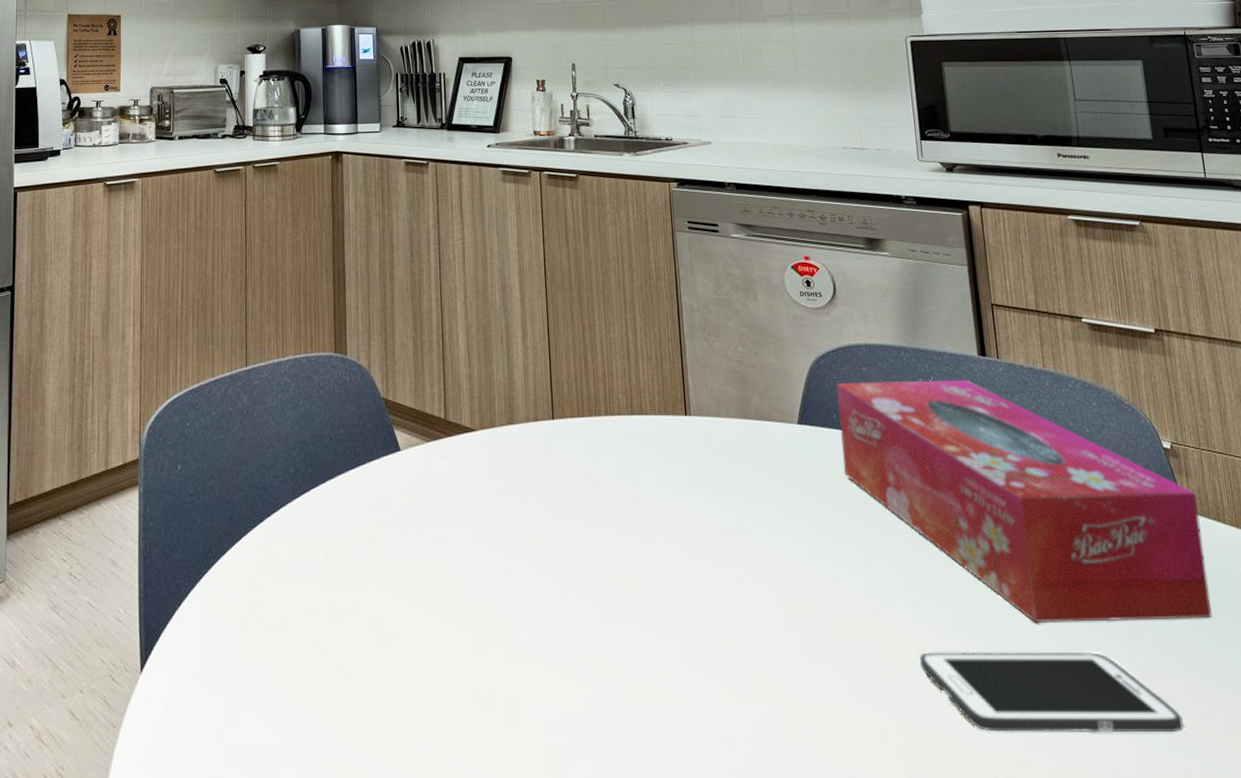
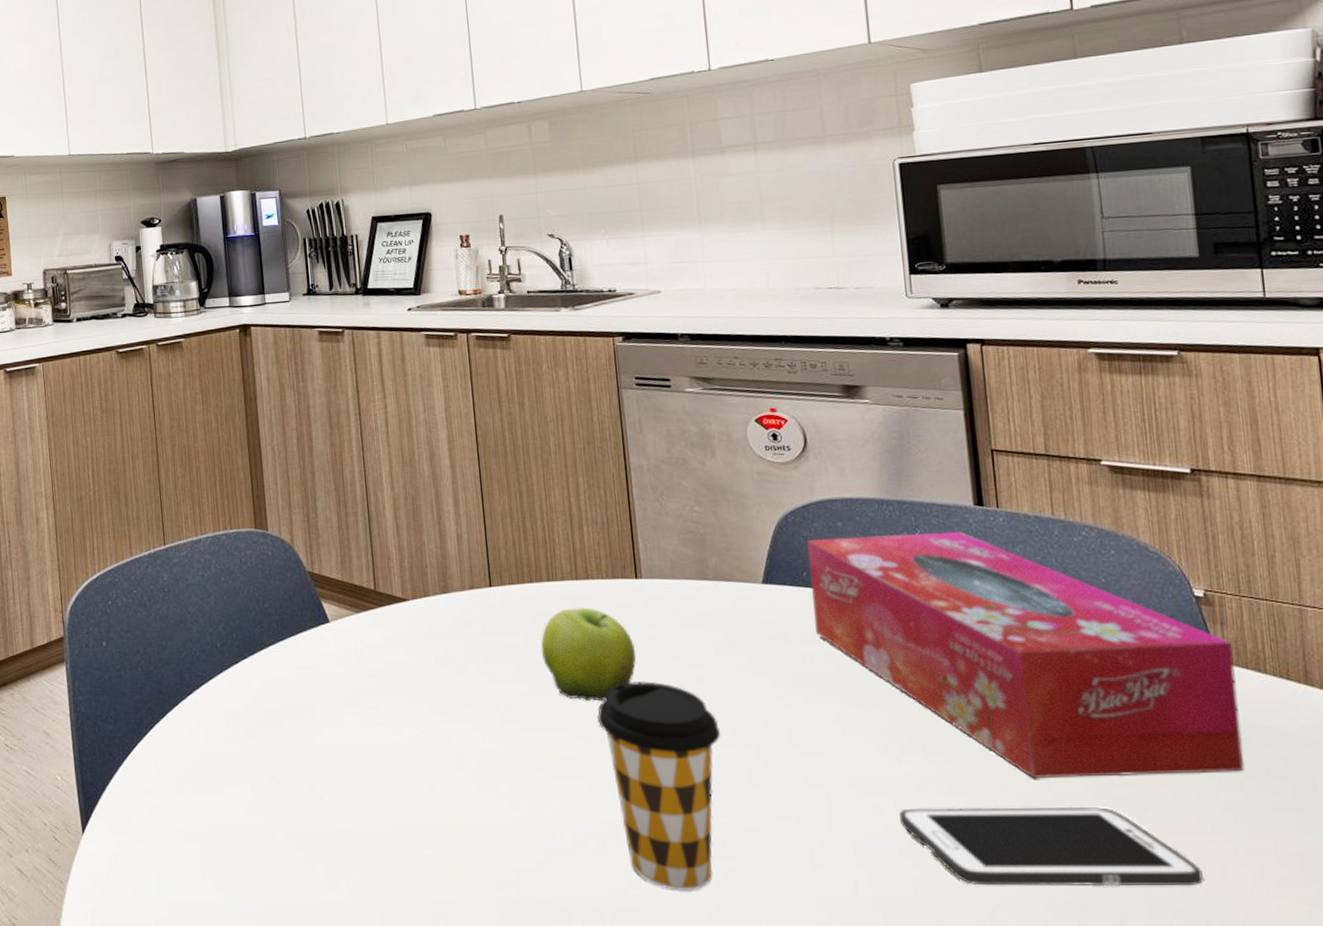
fruit: none [597,443,685,538] -> present [541,607,637,702]
coffee cup: none [647,519,760,738] -> present [596,681,720,892]

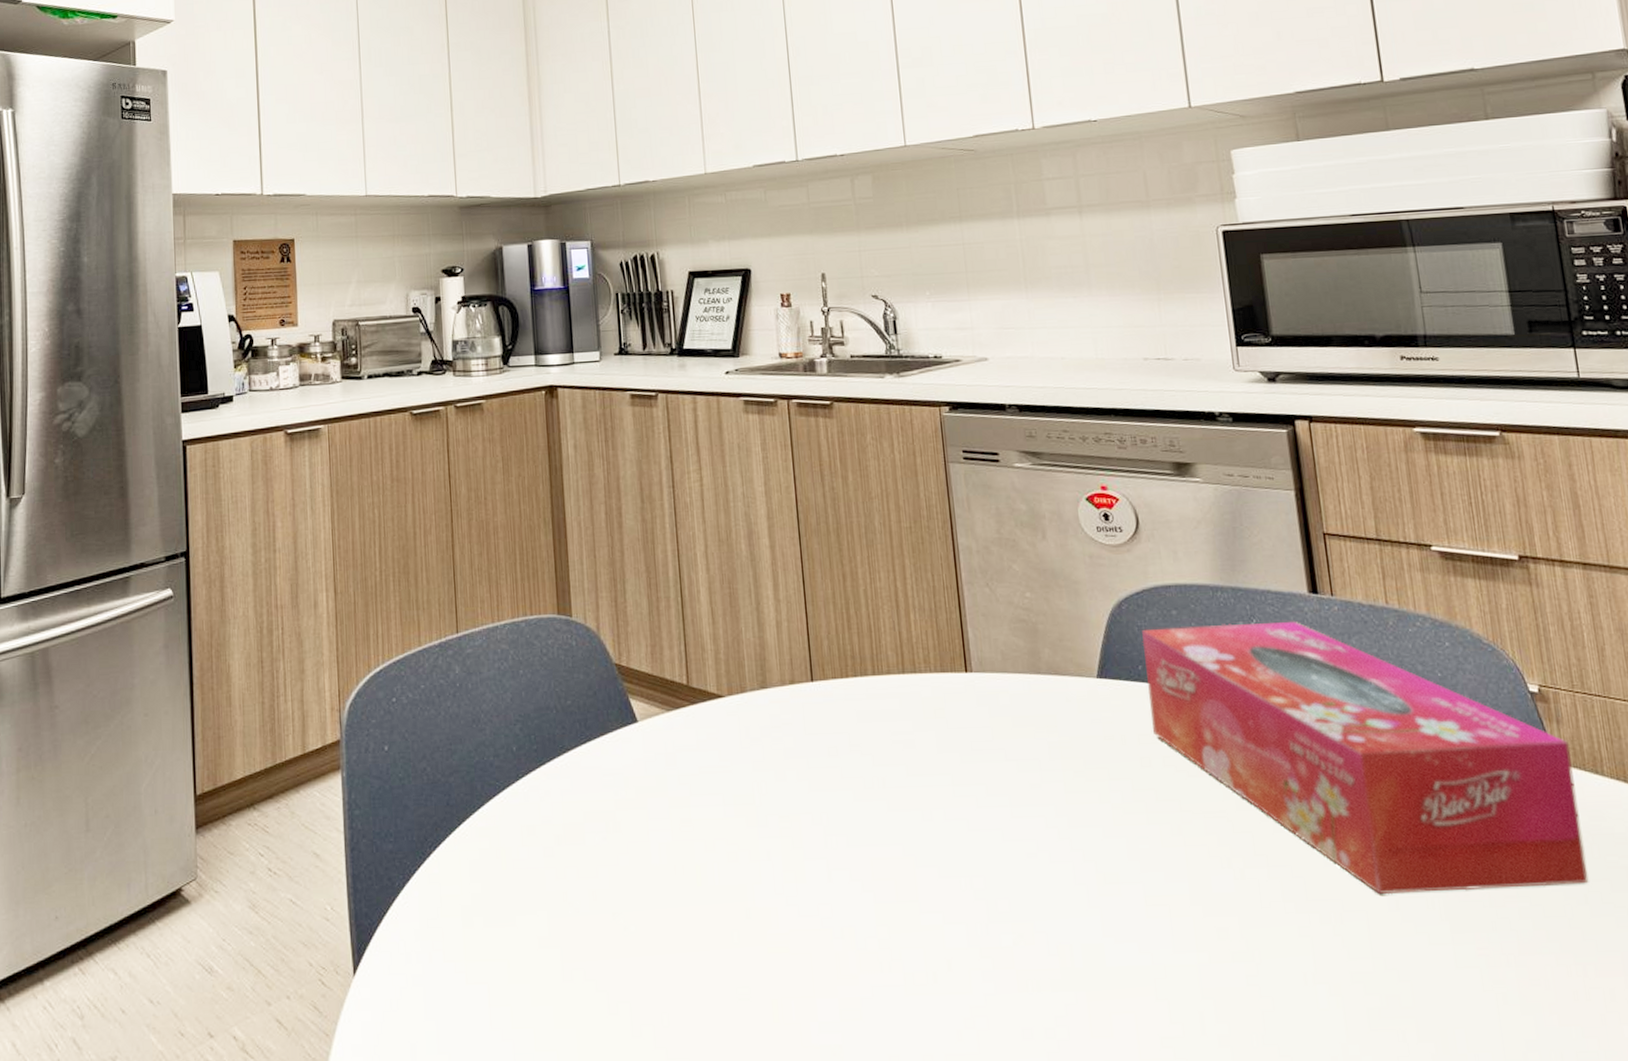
fruit: present [541,607,637,702] -> none [866,705,967,812]
coffee cup: present [596,681,720,892] -> none [926,788,1057,1031]
cell phone: present [899,806,1203,887] -> none [1245,925,1555,1017]

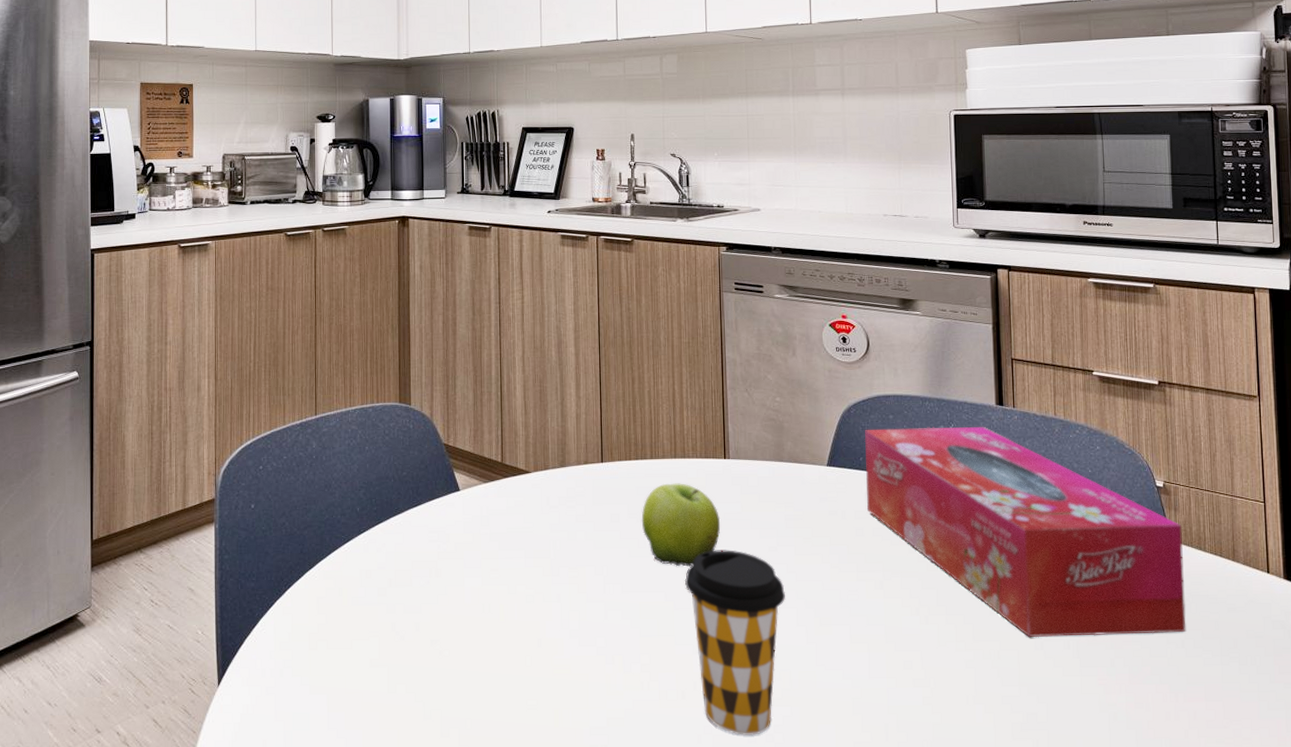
fruit: none [866,705,967,812] -> present [641,483,721,567]
coffee cup: none [926,788,1057,1031] -> present [684,550,785,736]

